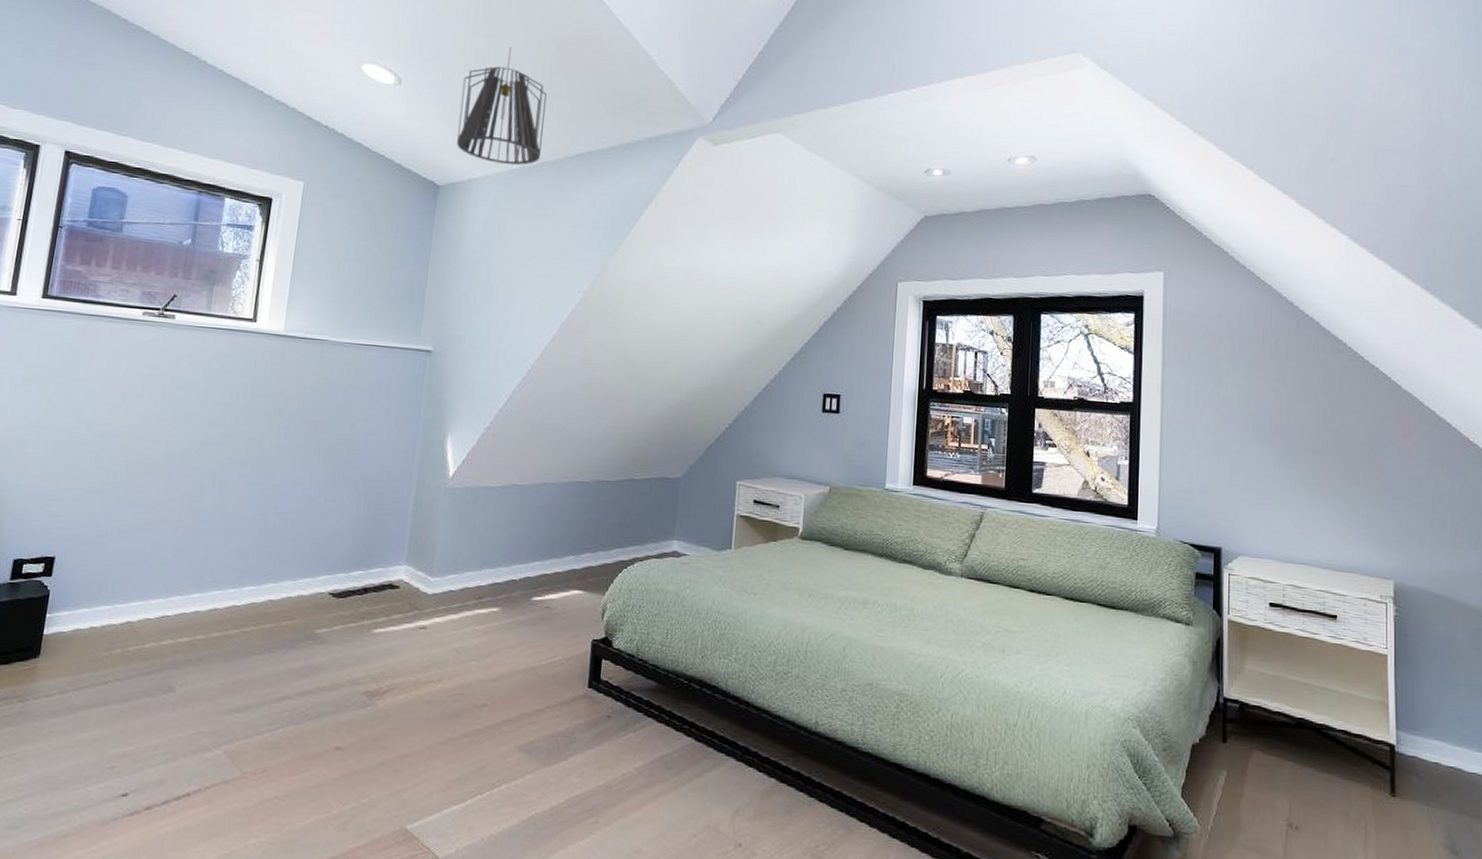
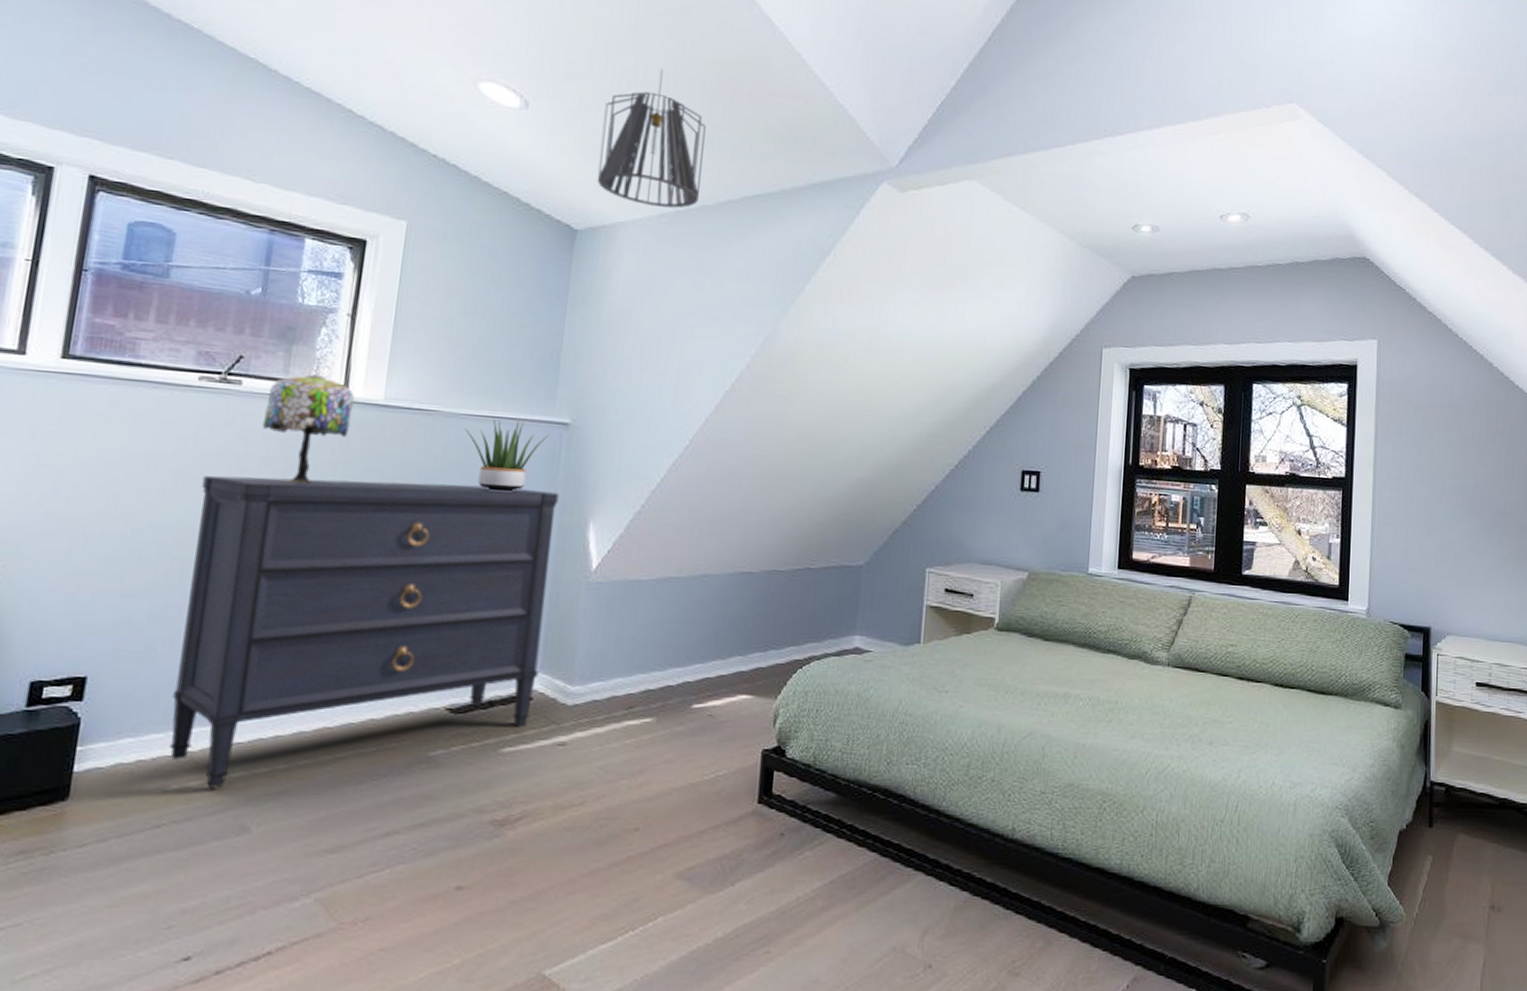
dresser: none [115,393,423,653] -> present [169,475,559,788]
table lamp: none [189,310,261,402] -> present [262,374,355,485]
potted plant: none [347,347,415,409] -> present [464,419,549,492]

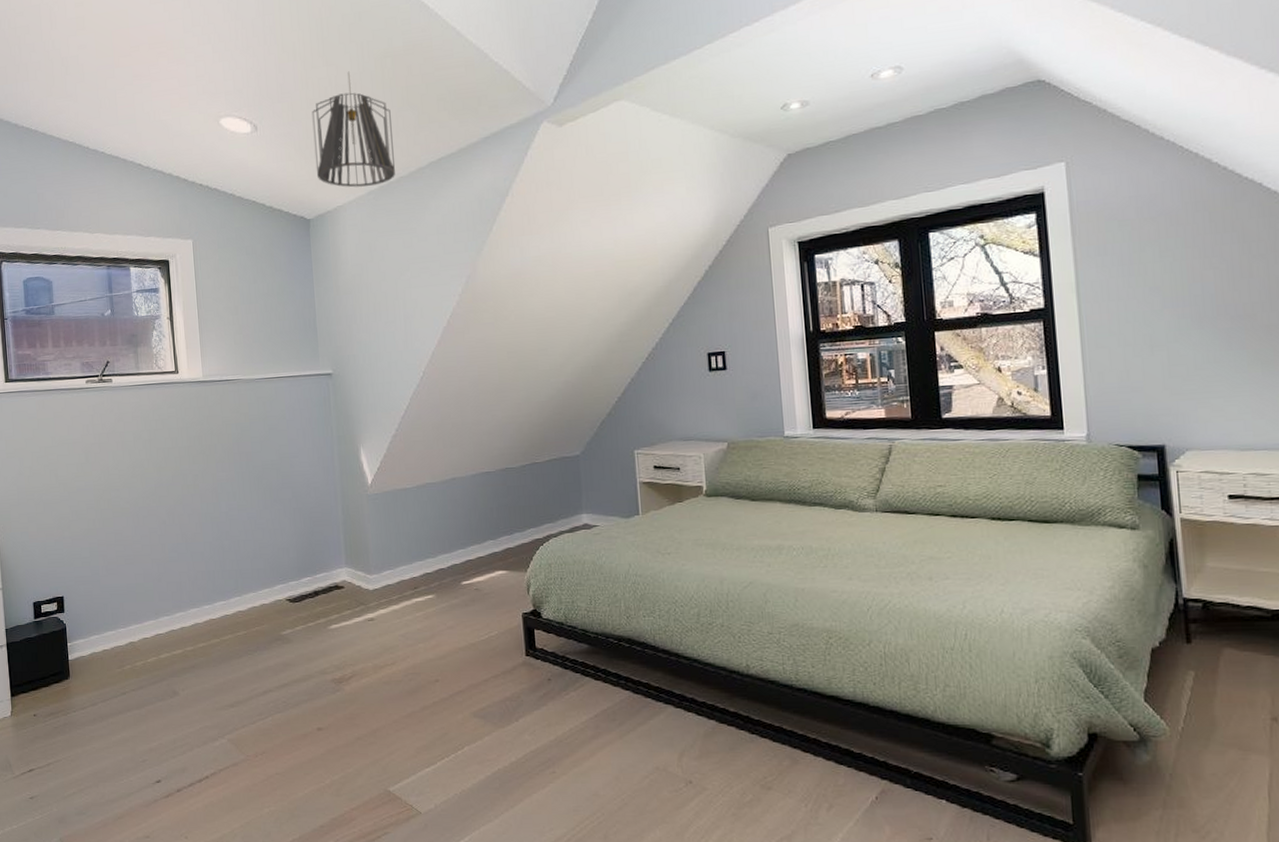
dresser: present [169,475,559,788] -> none [102,428,345,666]
table lamp: present [262,374,355,485] -> none [130,366,185,449]
potted plant: present [464,419,549,492] -> none [259,378,319,434]

